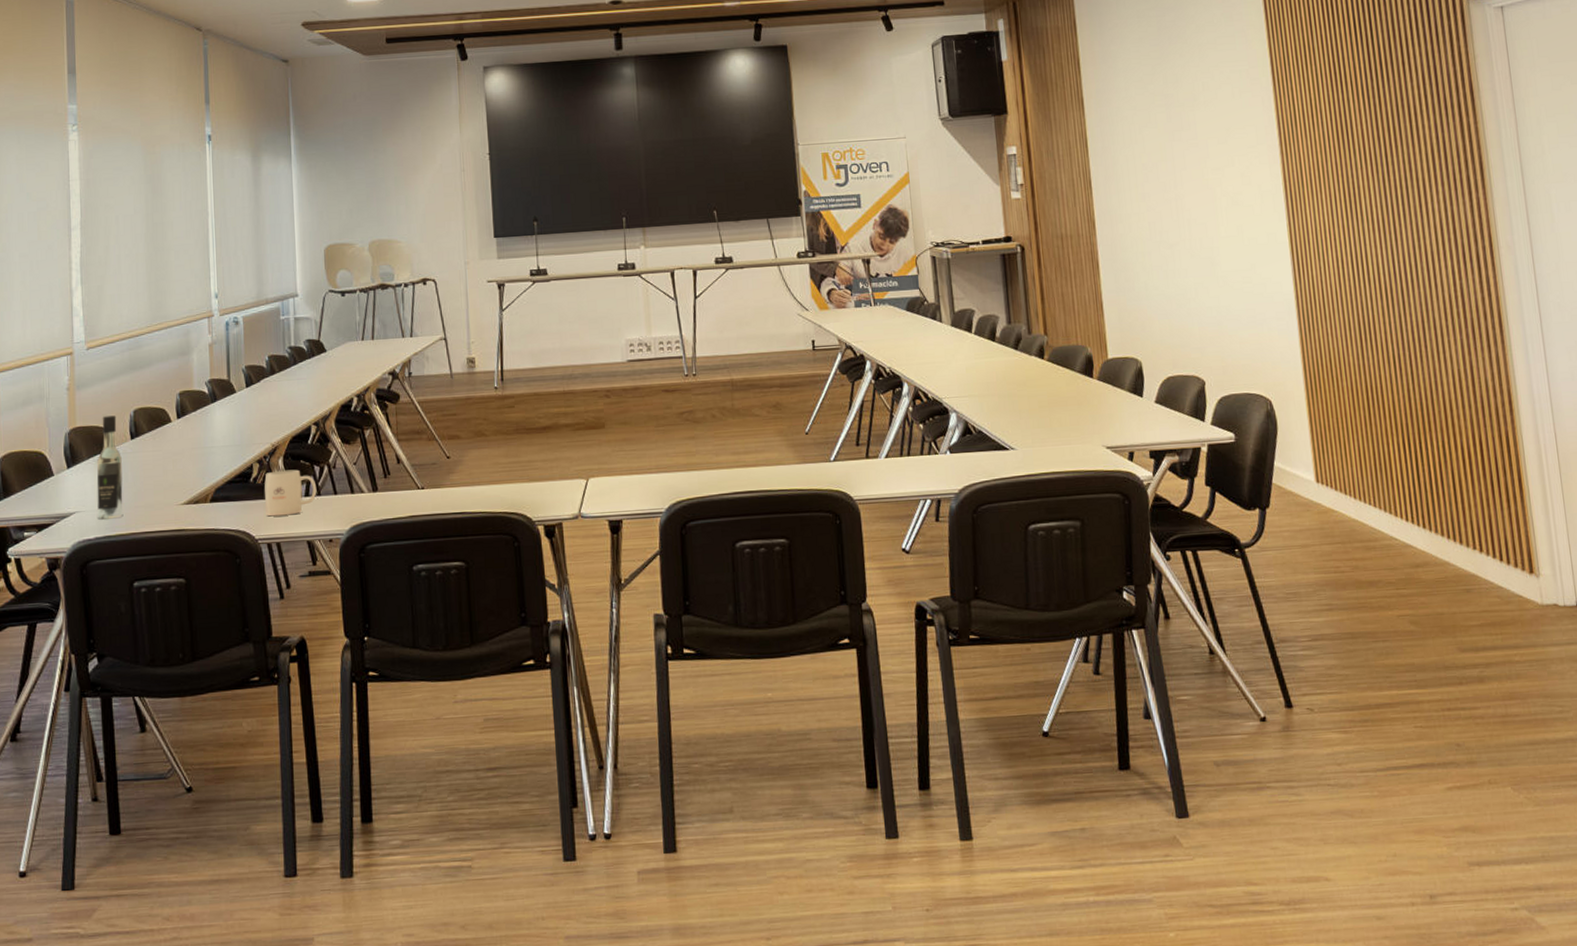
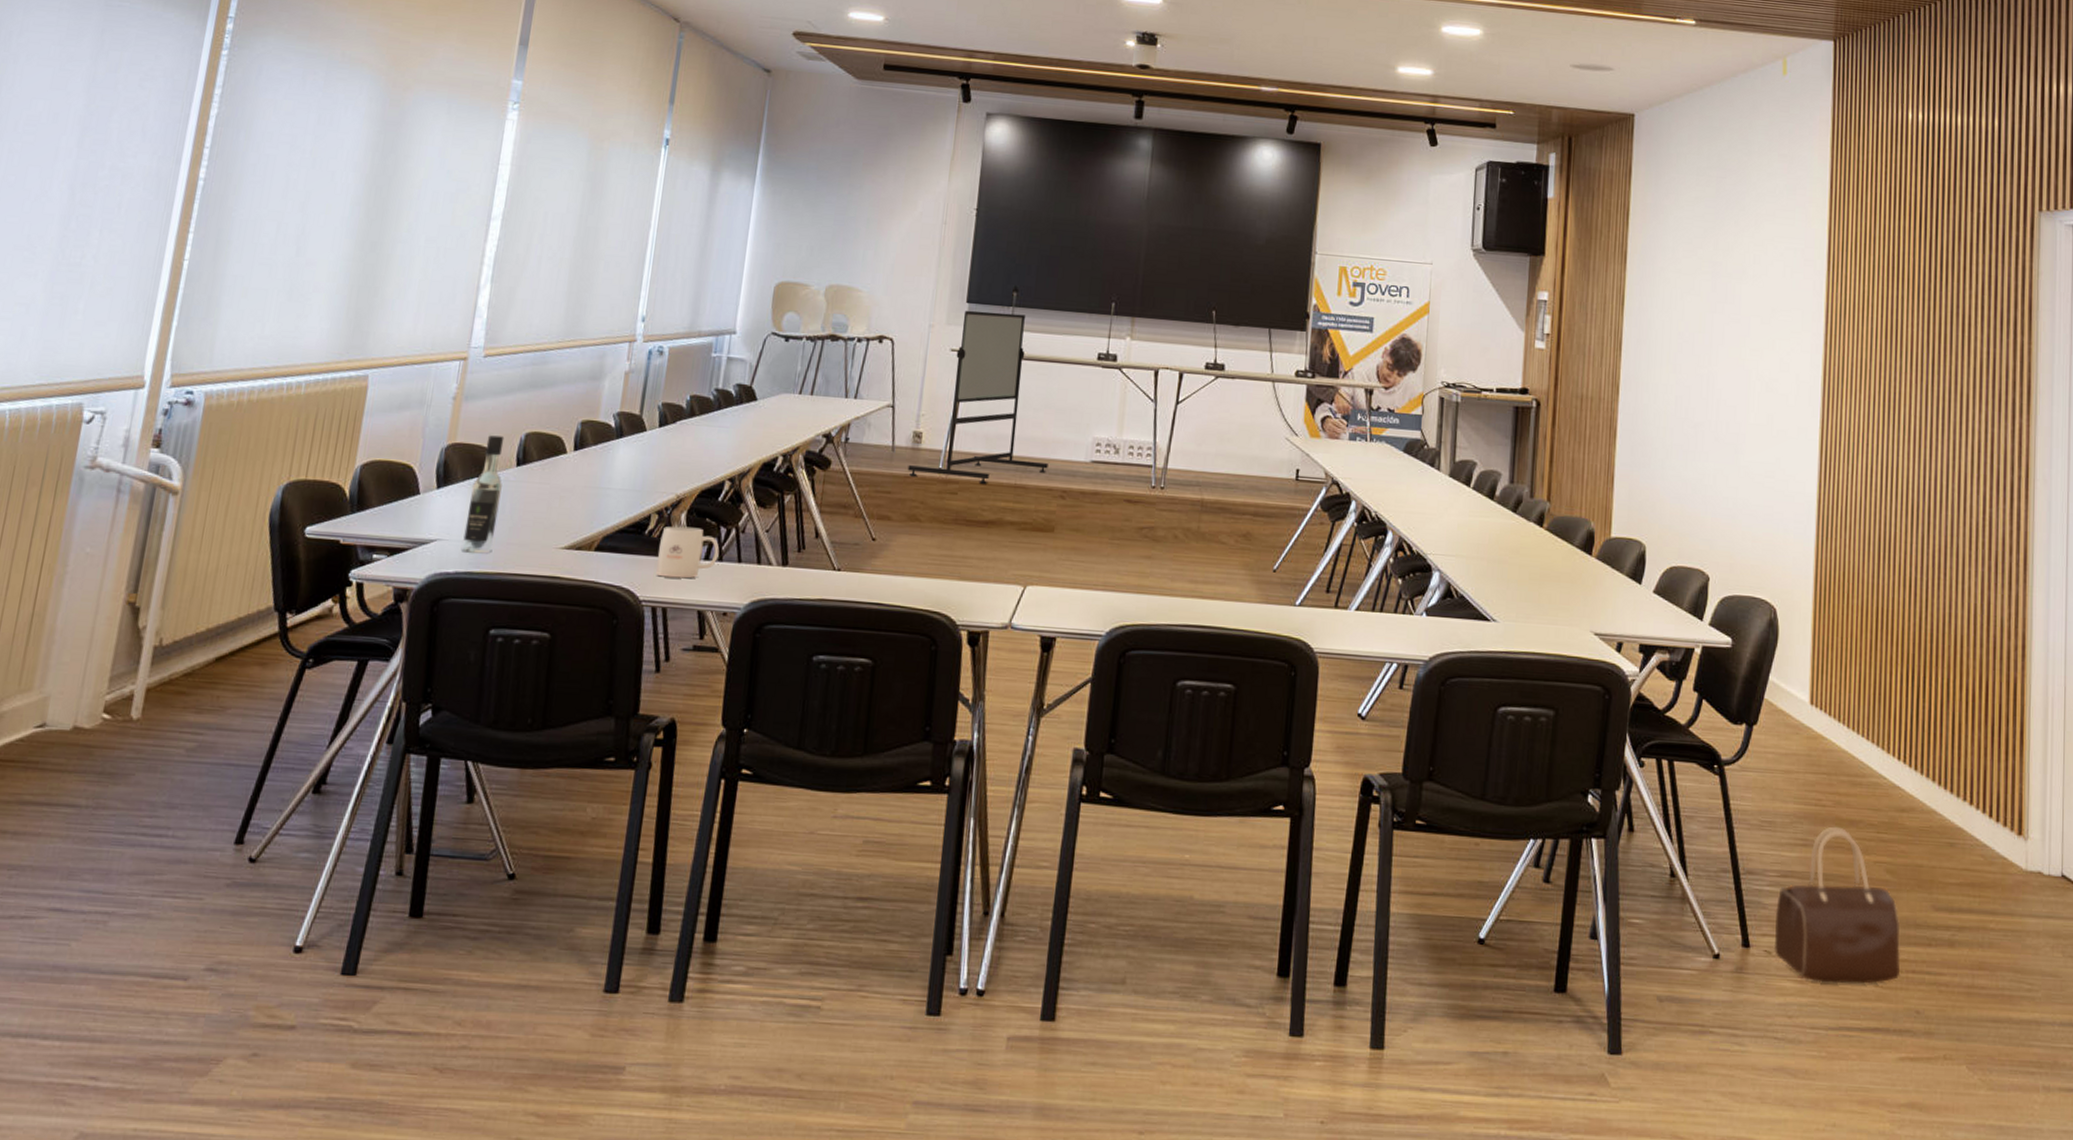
whiteboard: none [467,240,590,398] -> present [907,310,1048,484]
handbag: none [1311,589,1437,730] -> present [1773,826,1901,984]

